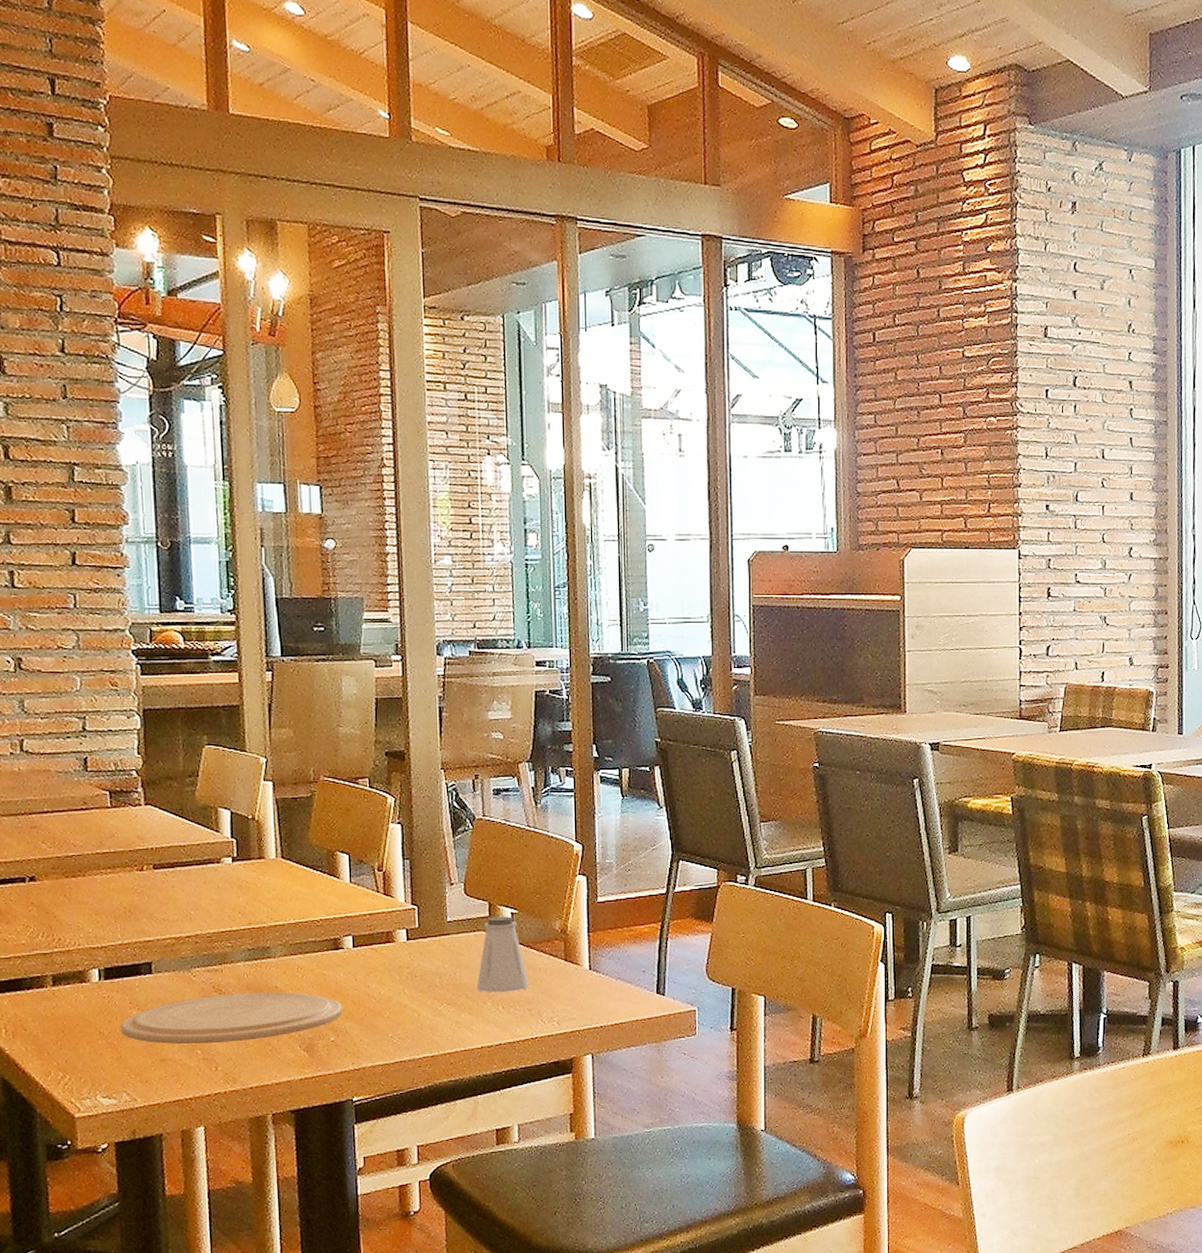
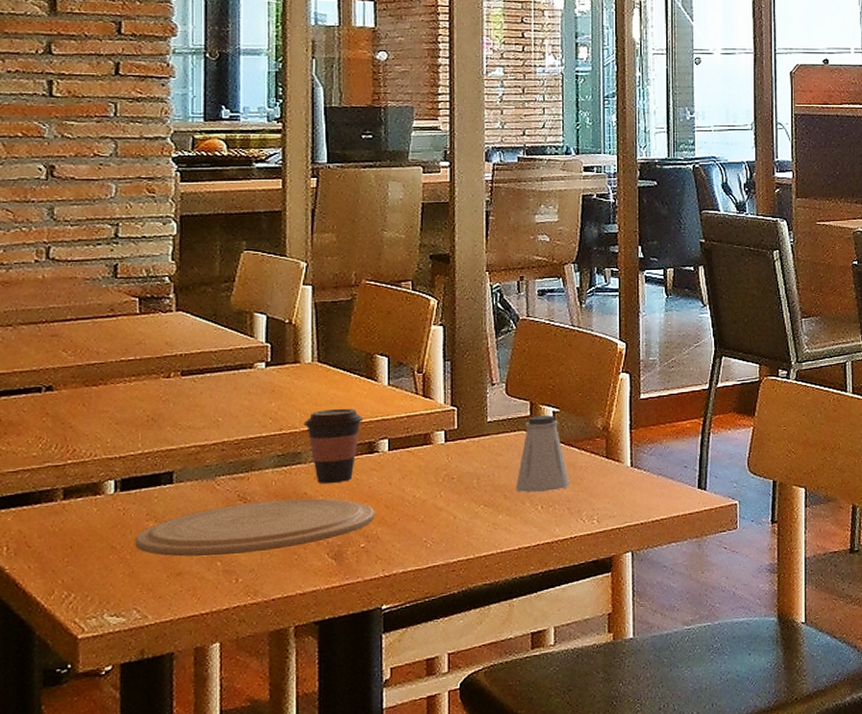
coffee cup: none [271,904,328,979] -> present [303,408,364,484]

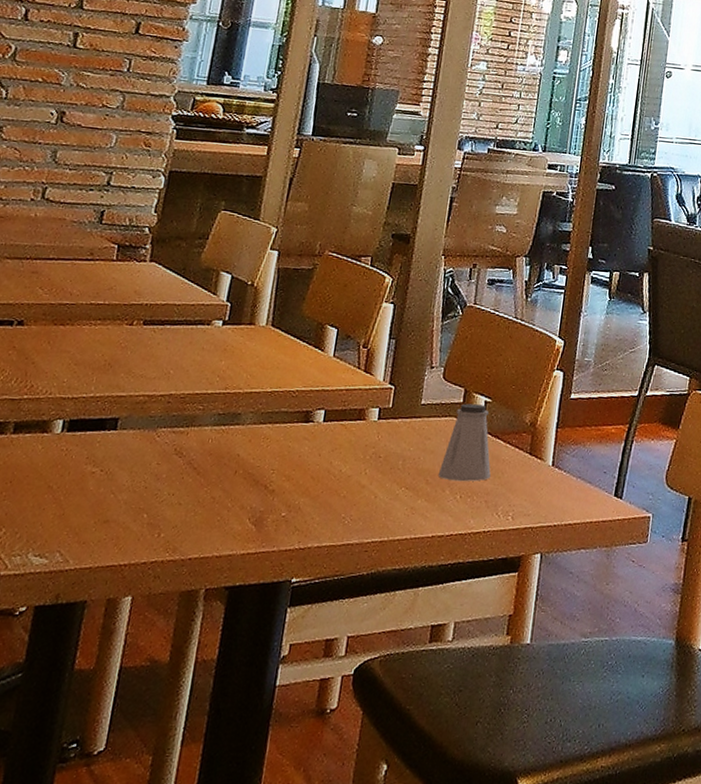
plate: present [135,498,374,557] -> none [70,458,301,509]
coffee cup: present [303,408,364,484] -> none [248,374,305,449]

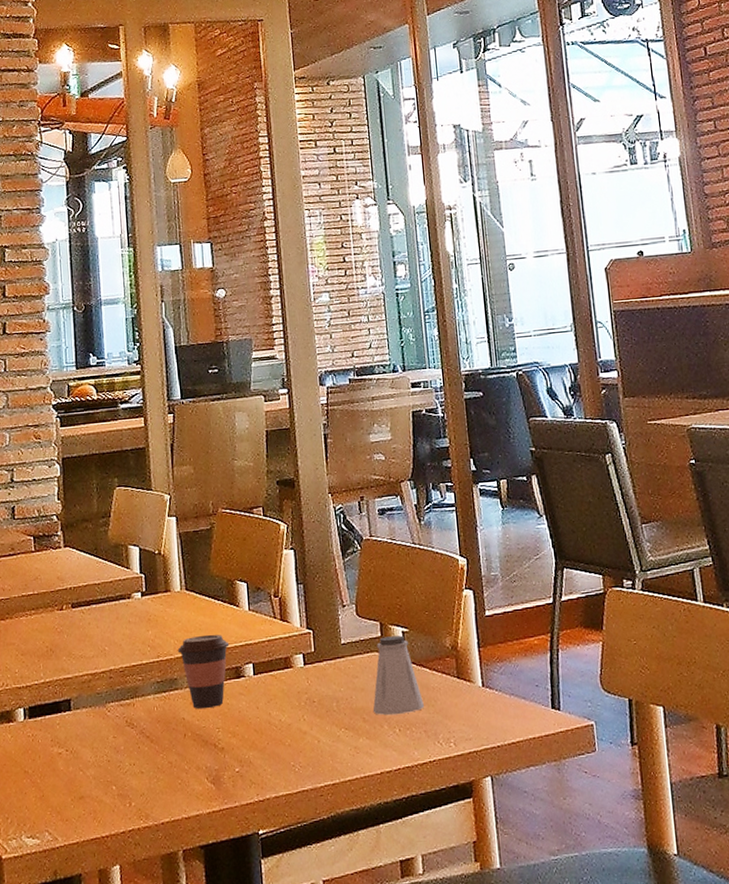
coffee cup: none [248,374,305,449] -> present [177,634,230,709]

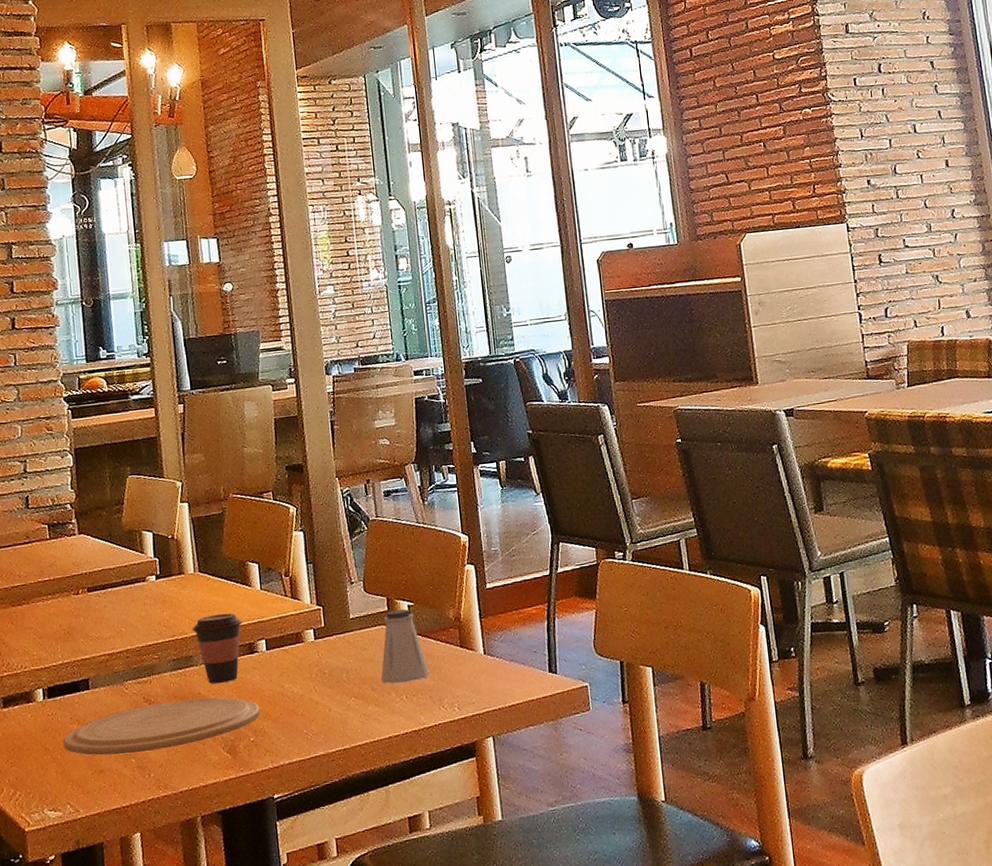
plate: none [43,723,246,781] -> present [63,697,260,756]

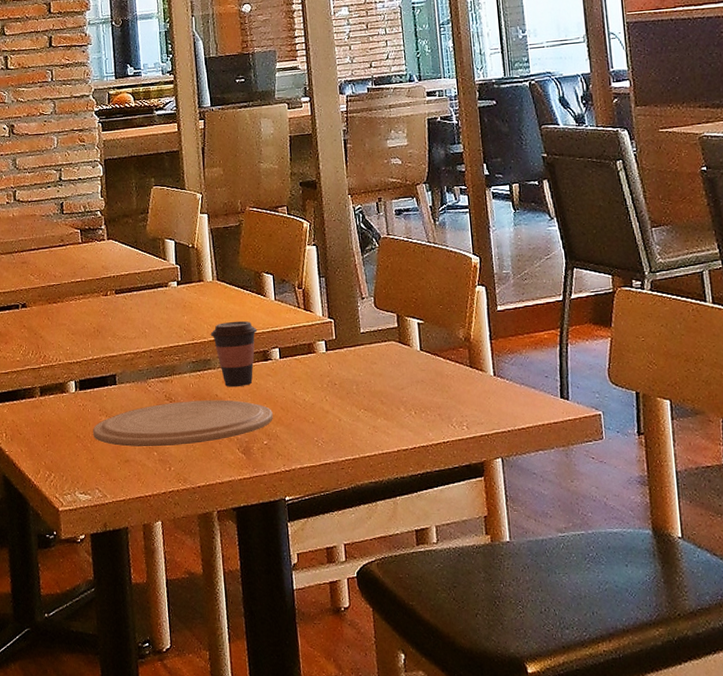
saltshaker: present [380,609,430,684] -> none [390,326,439,399]

